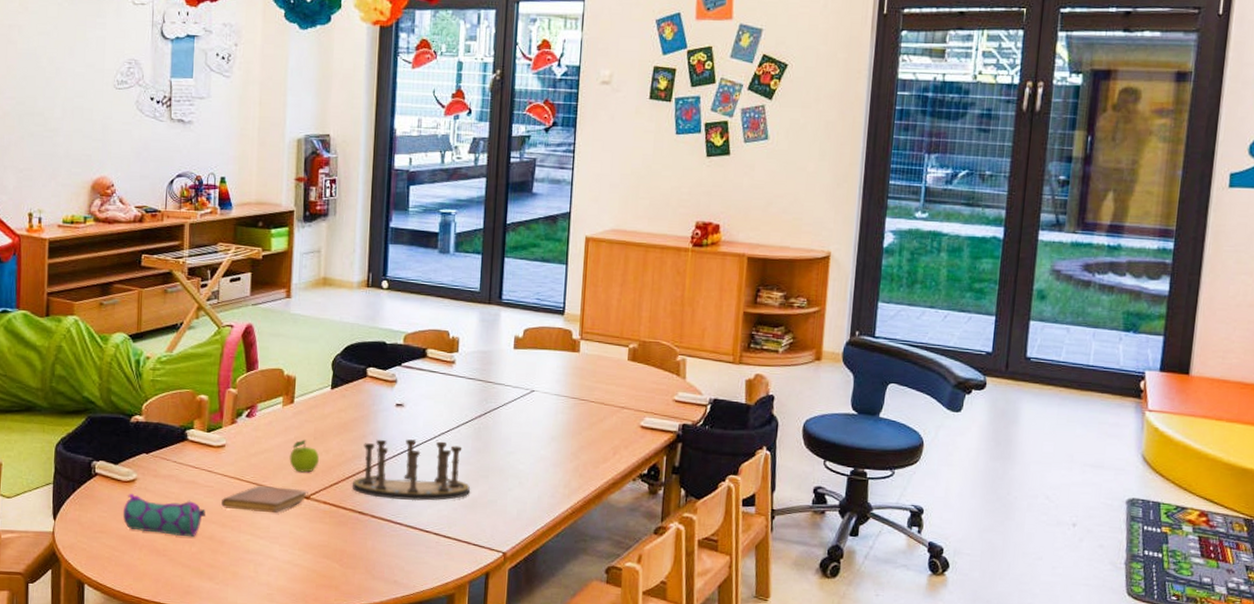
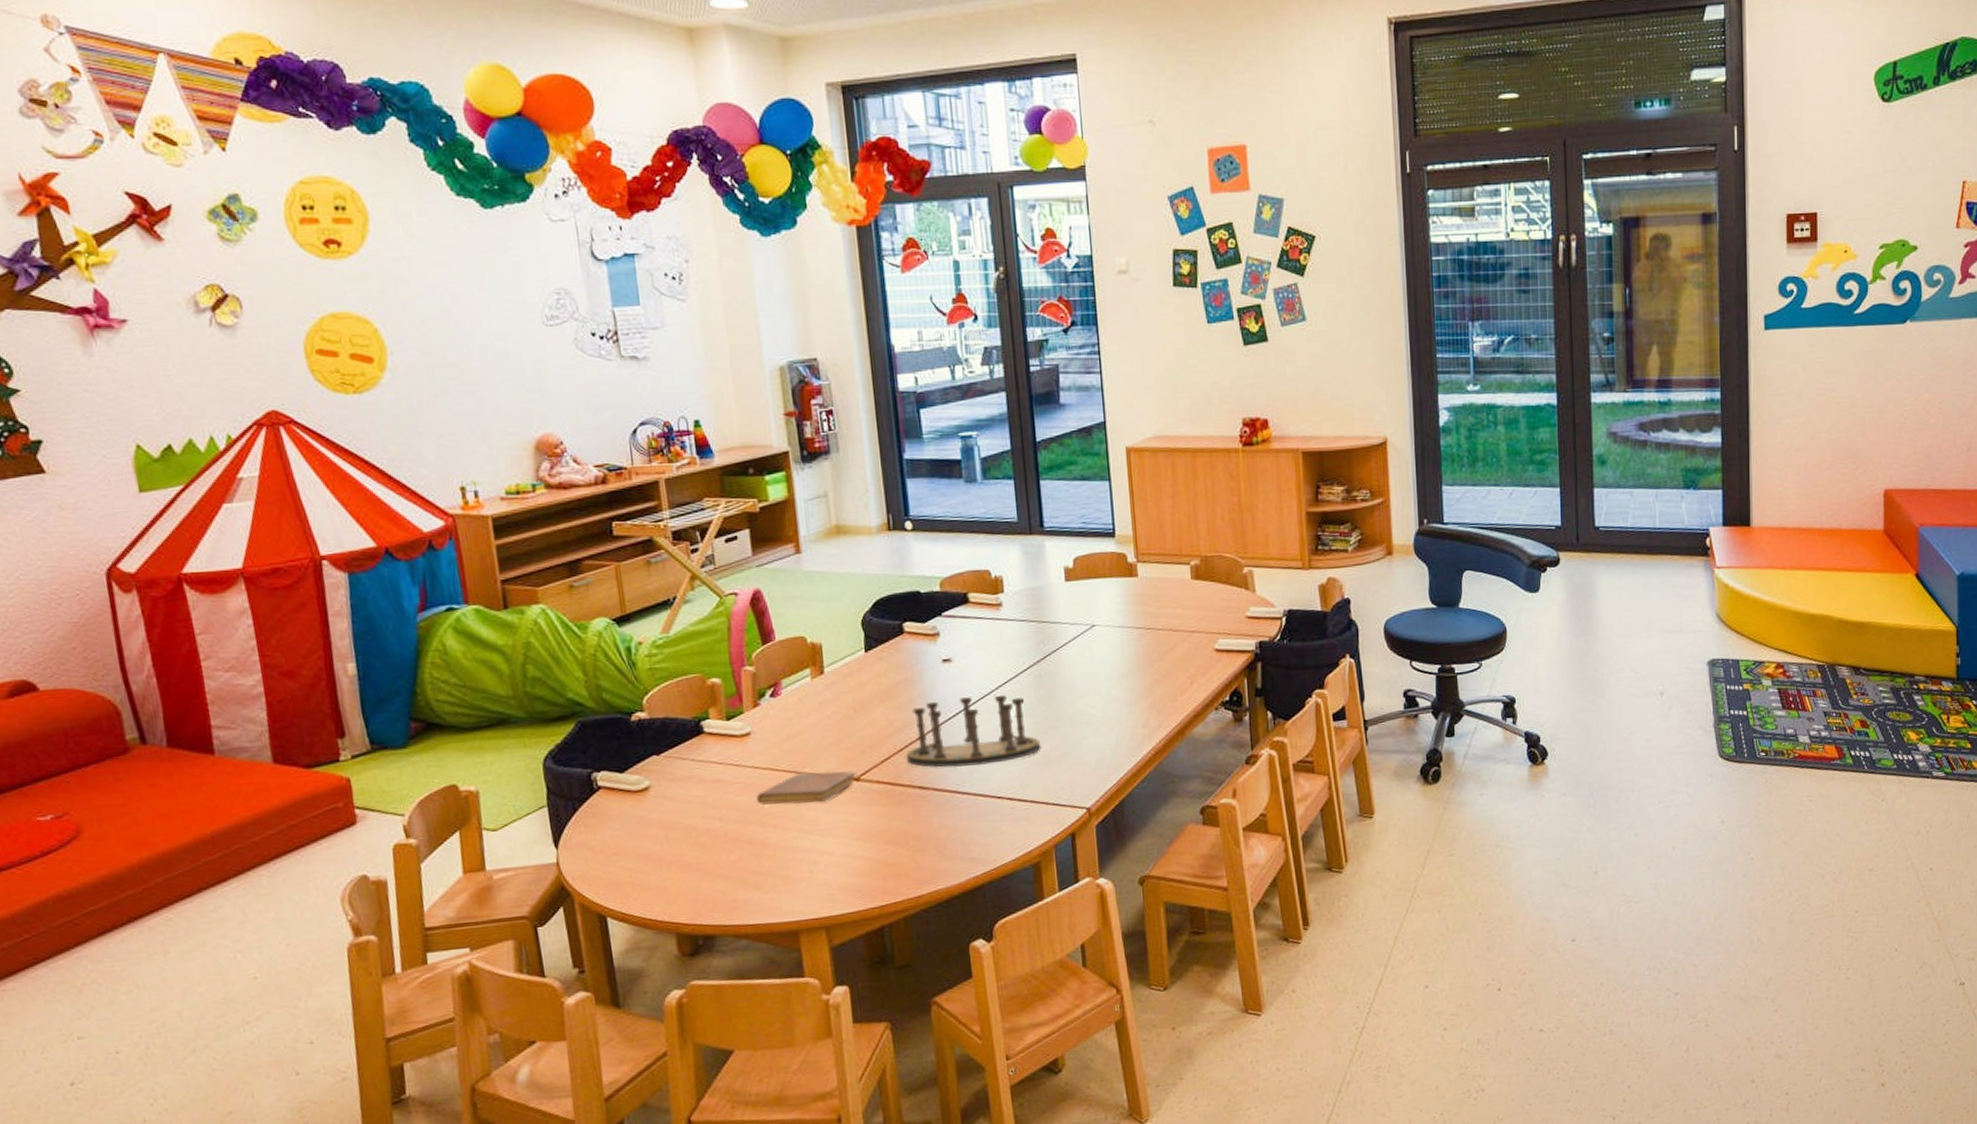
pencil case: present [122,493,206,538] -> none [639,801,740,847]
fruit: present [289,439,319,473] -> none [828,714,864,752]

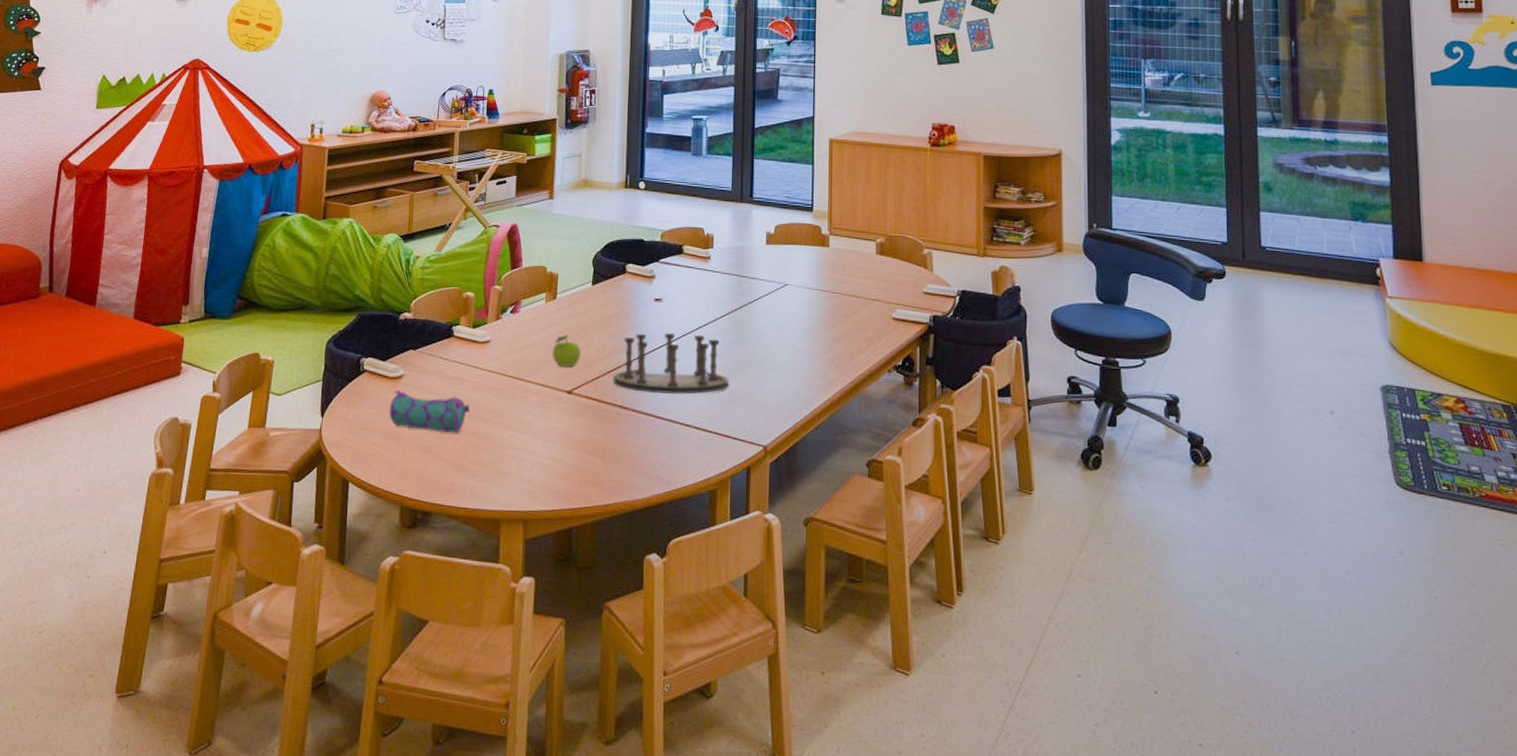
pencil case: none [639,801,740,847] -> present [389,389,470,434]
notebook: present [757,770,857,805] -> none [485,380,571,409]
fruit: none [828,714,864,752] -> present [552,334,581,367]

